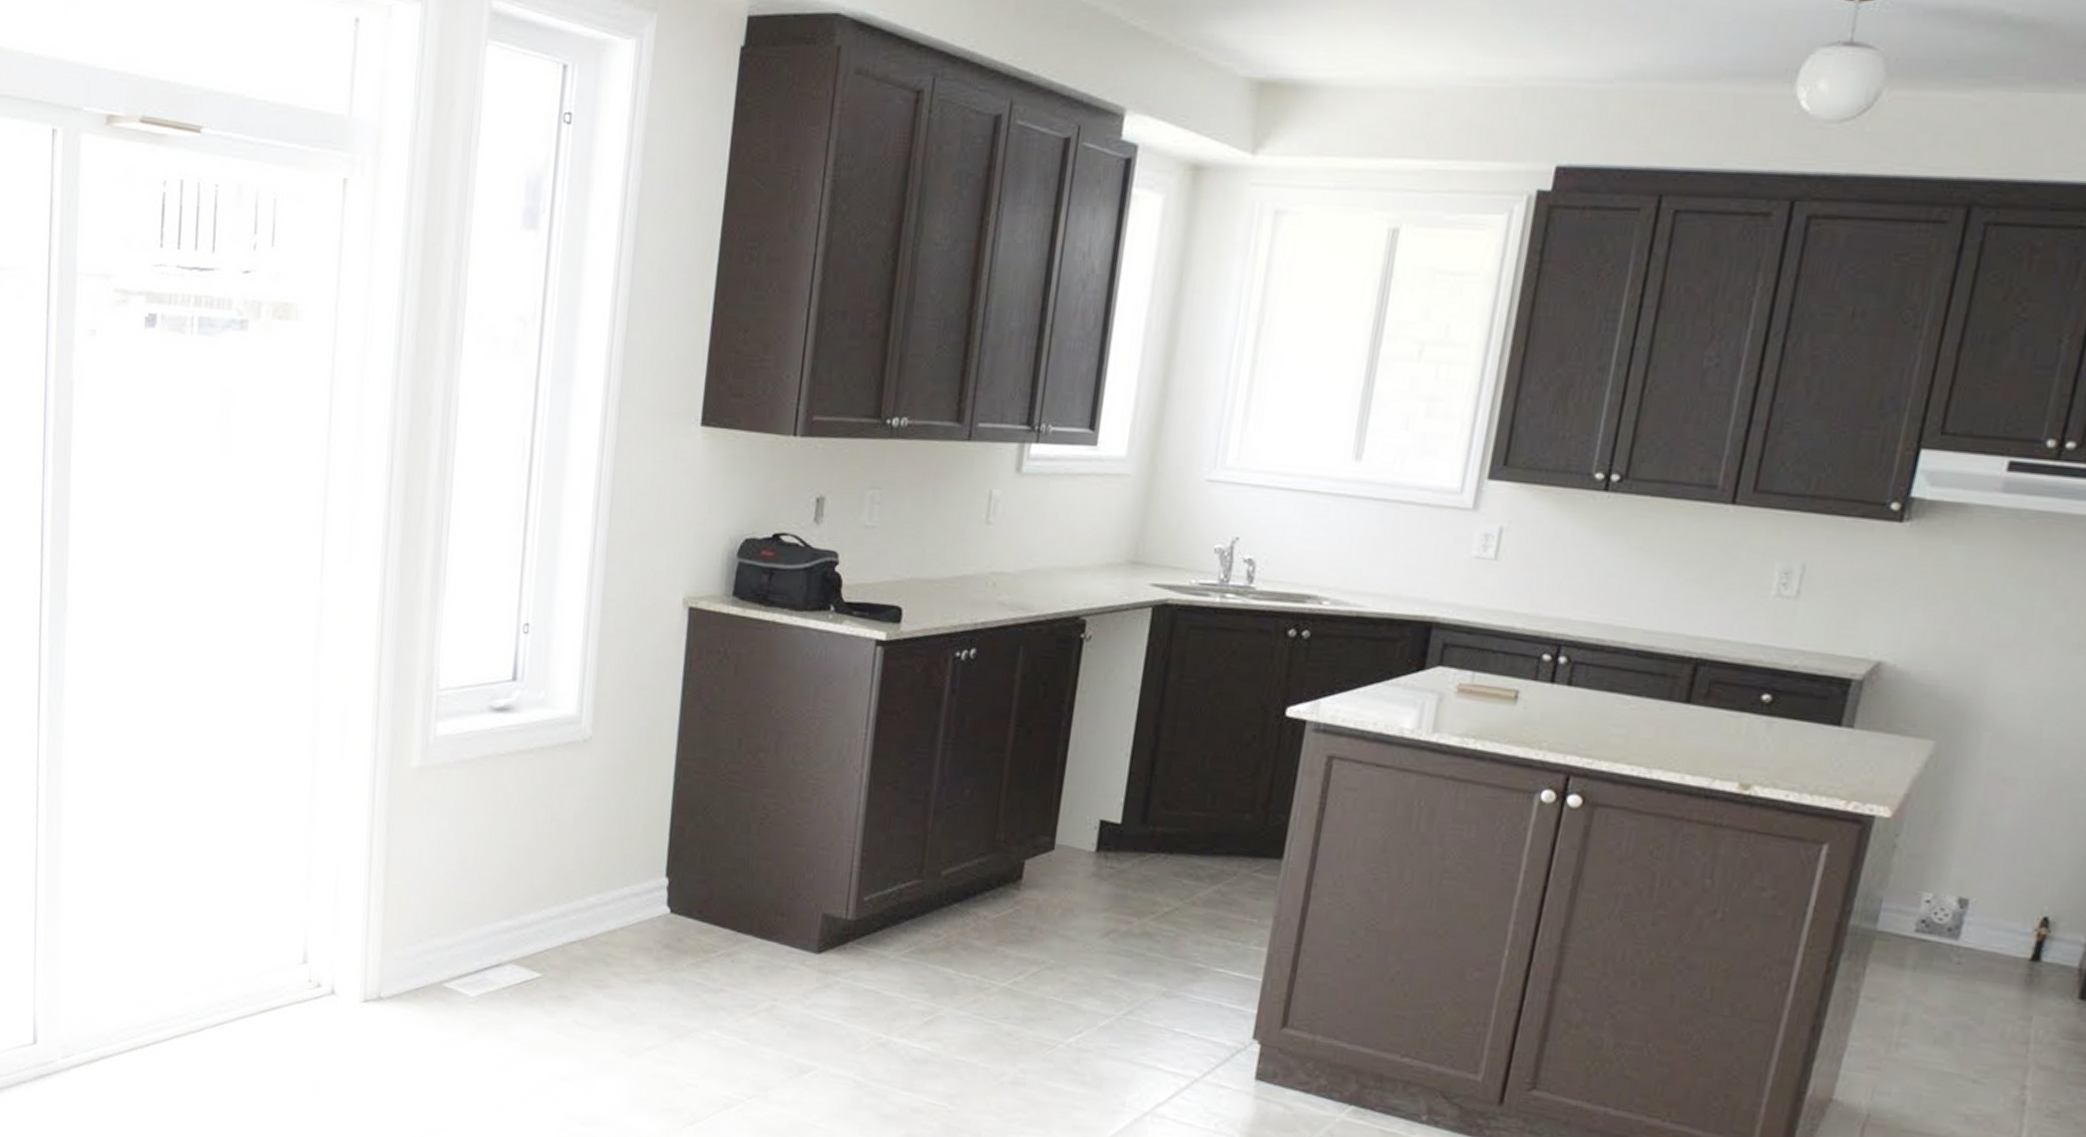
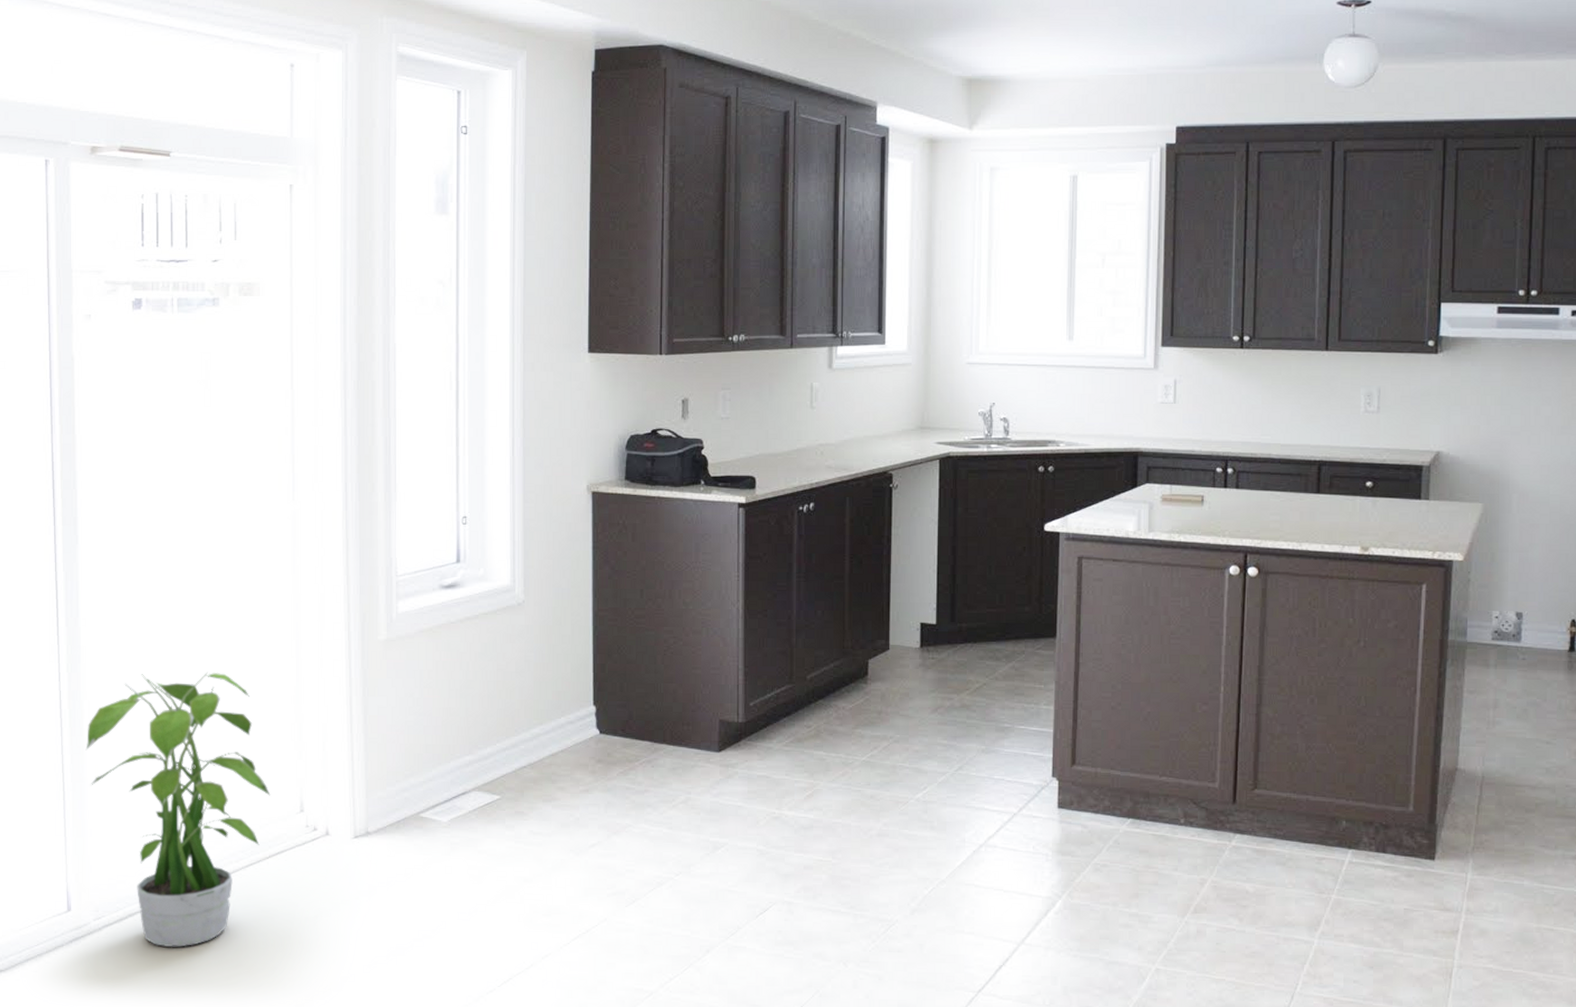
potted plant: none [62,777,270,1102] -> present [85,672,271,947]

